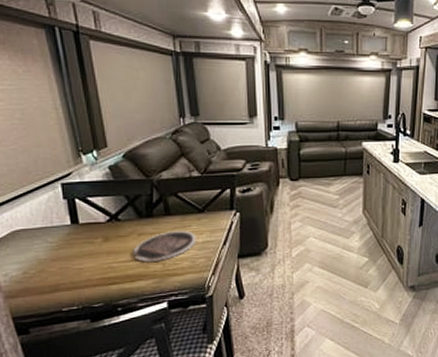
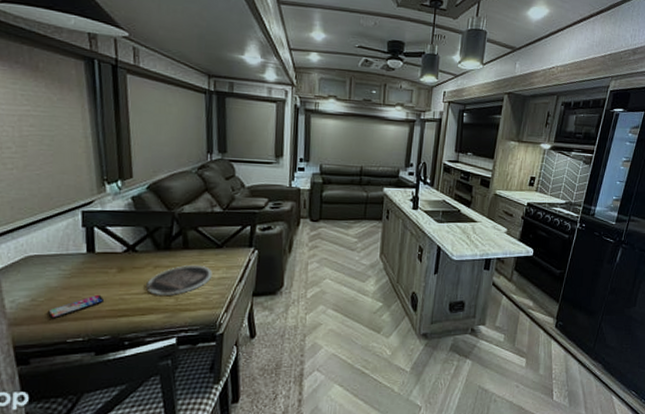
smartphone: none [41,264,94,290] -> present [48,294,105,319]

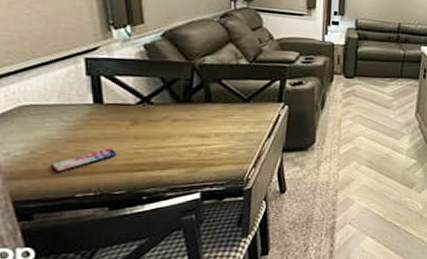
plate: present [146,264,213,295] -> none [165,118,239,150]

